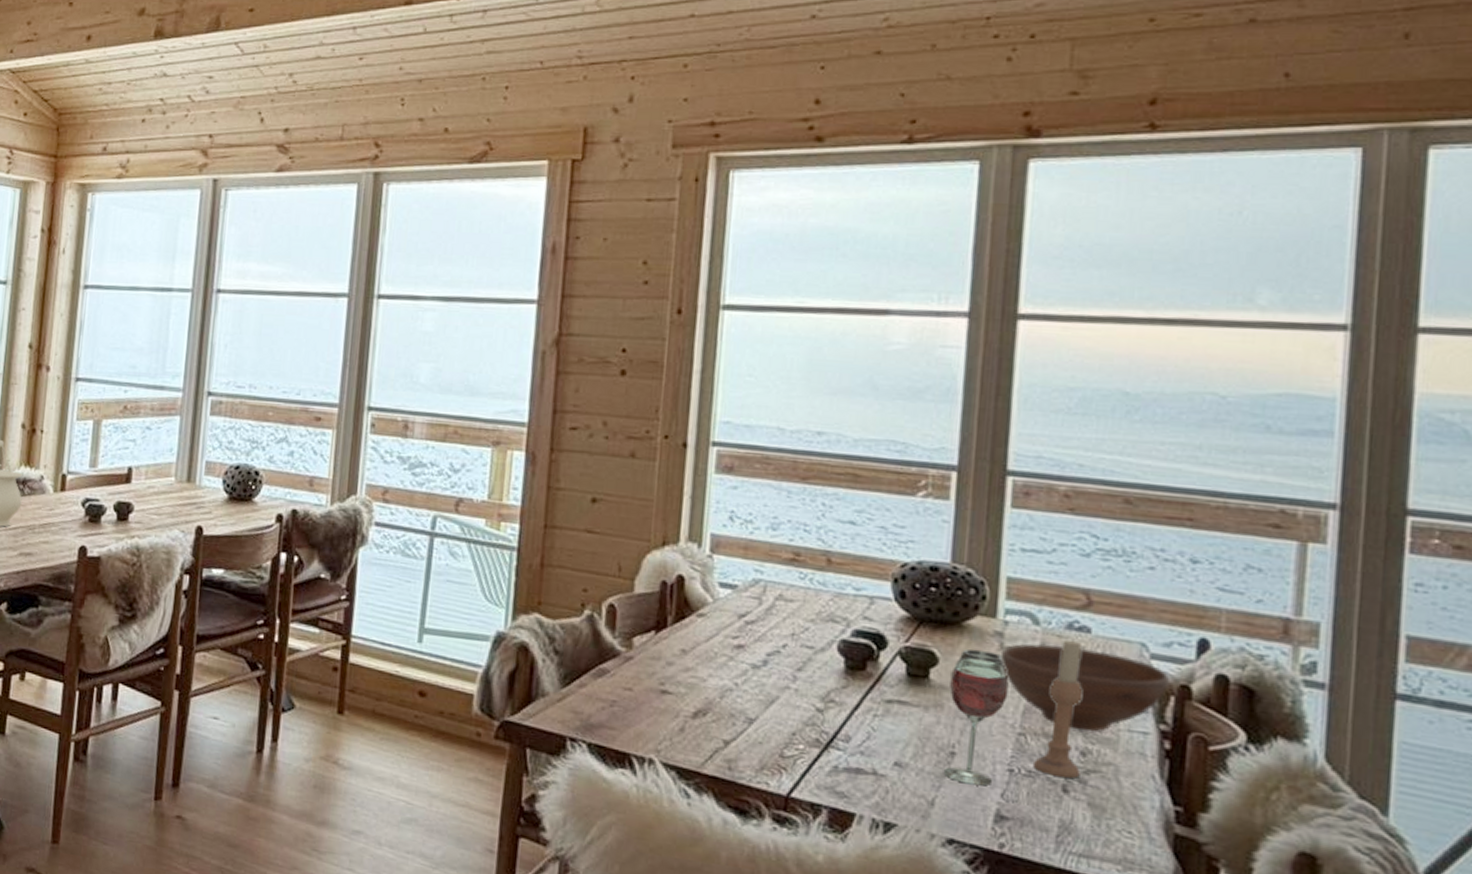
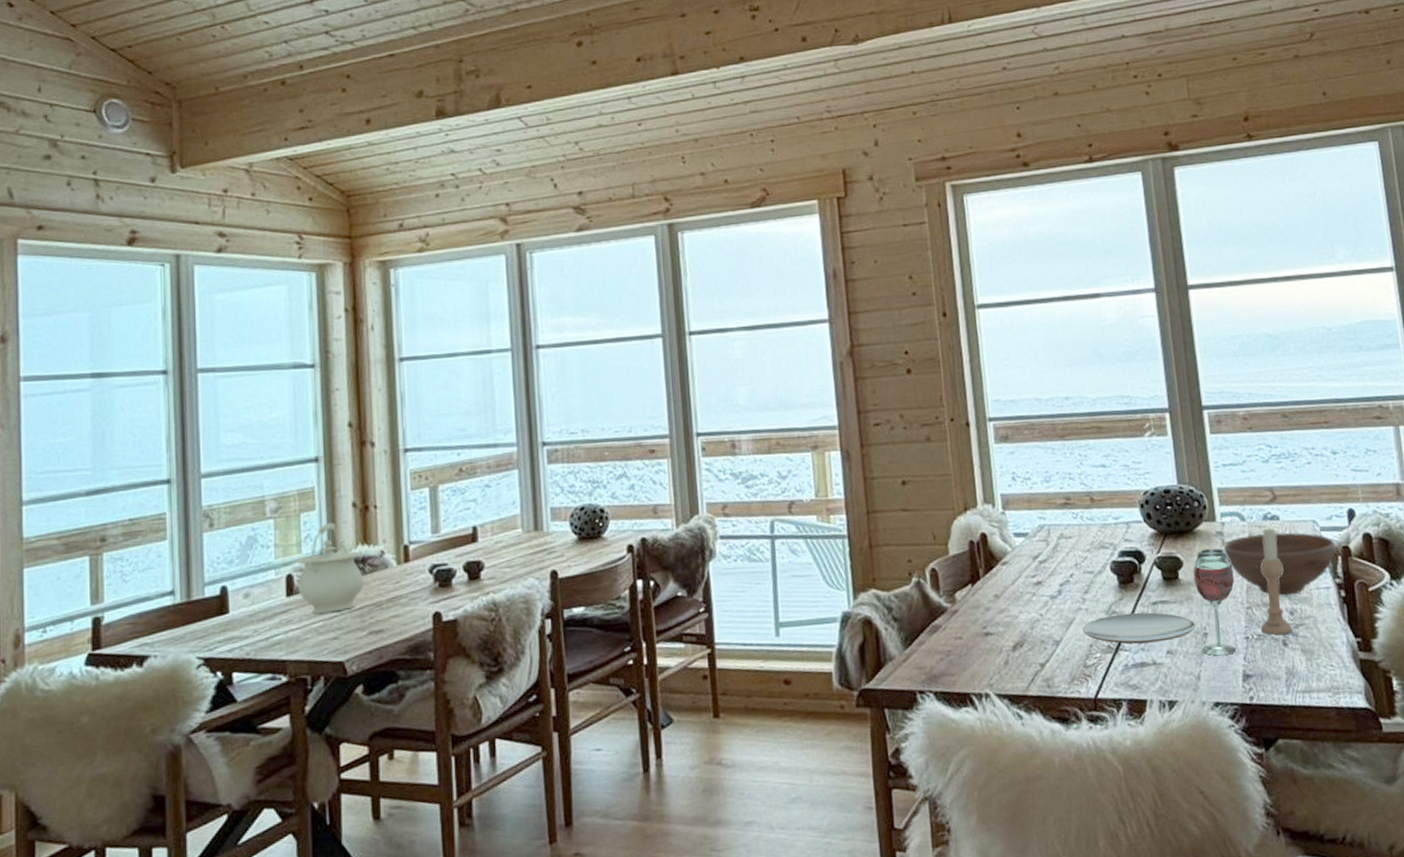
plate: none [785,703,942,751] -> present [1082,612,1196,644]

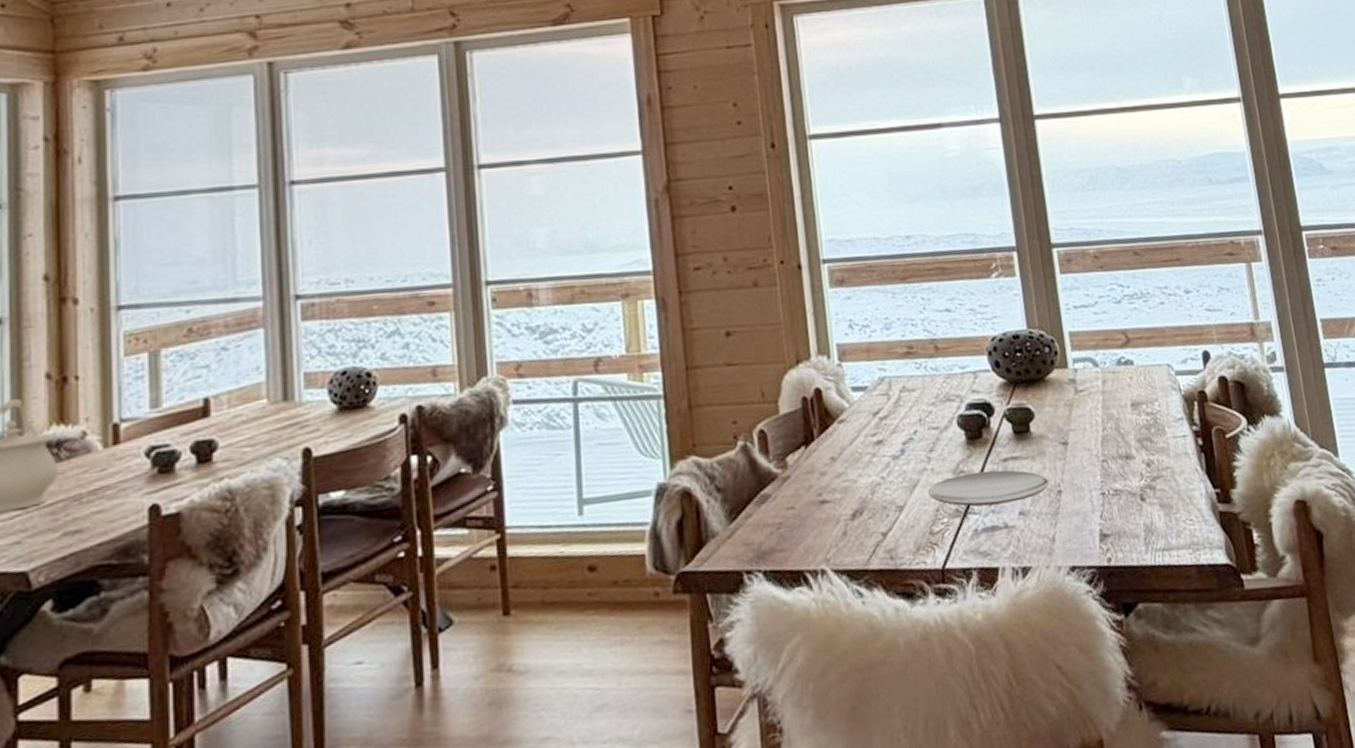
wineglass: present [1193,548,1237,656] -> none [1045,397,1093,515]
bowl: present [1223,532,1336,595] -> none [1076,377,1191,446]
candlestick: present [1261,527,1293,635] -> none [1116,373,1150,490]

